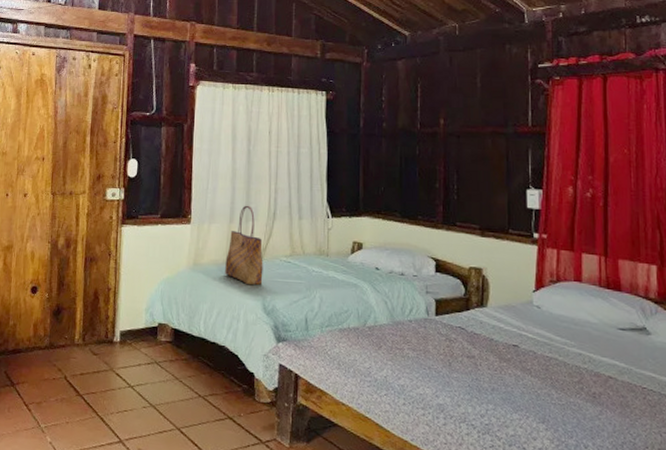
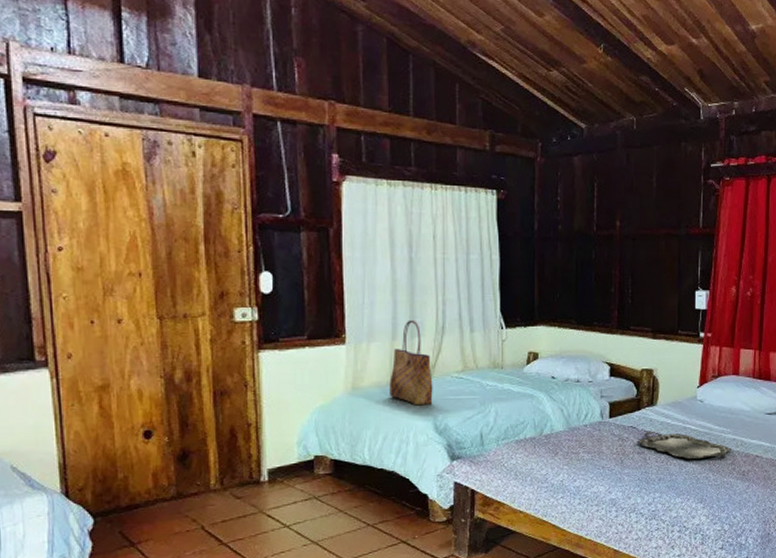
serving tray: none [465,335,579,373] -> present [636,432,733,460]

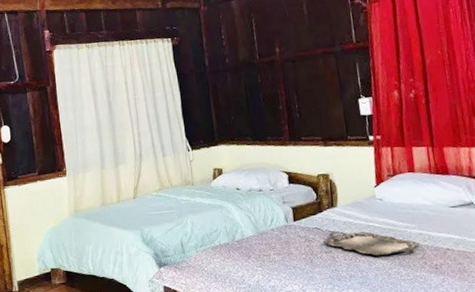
tote bag: present [389,320,433,406] -> none [102,151,139,222]

